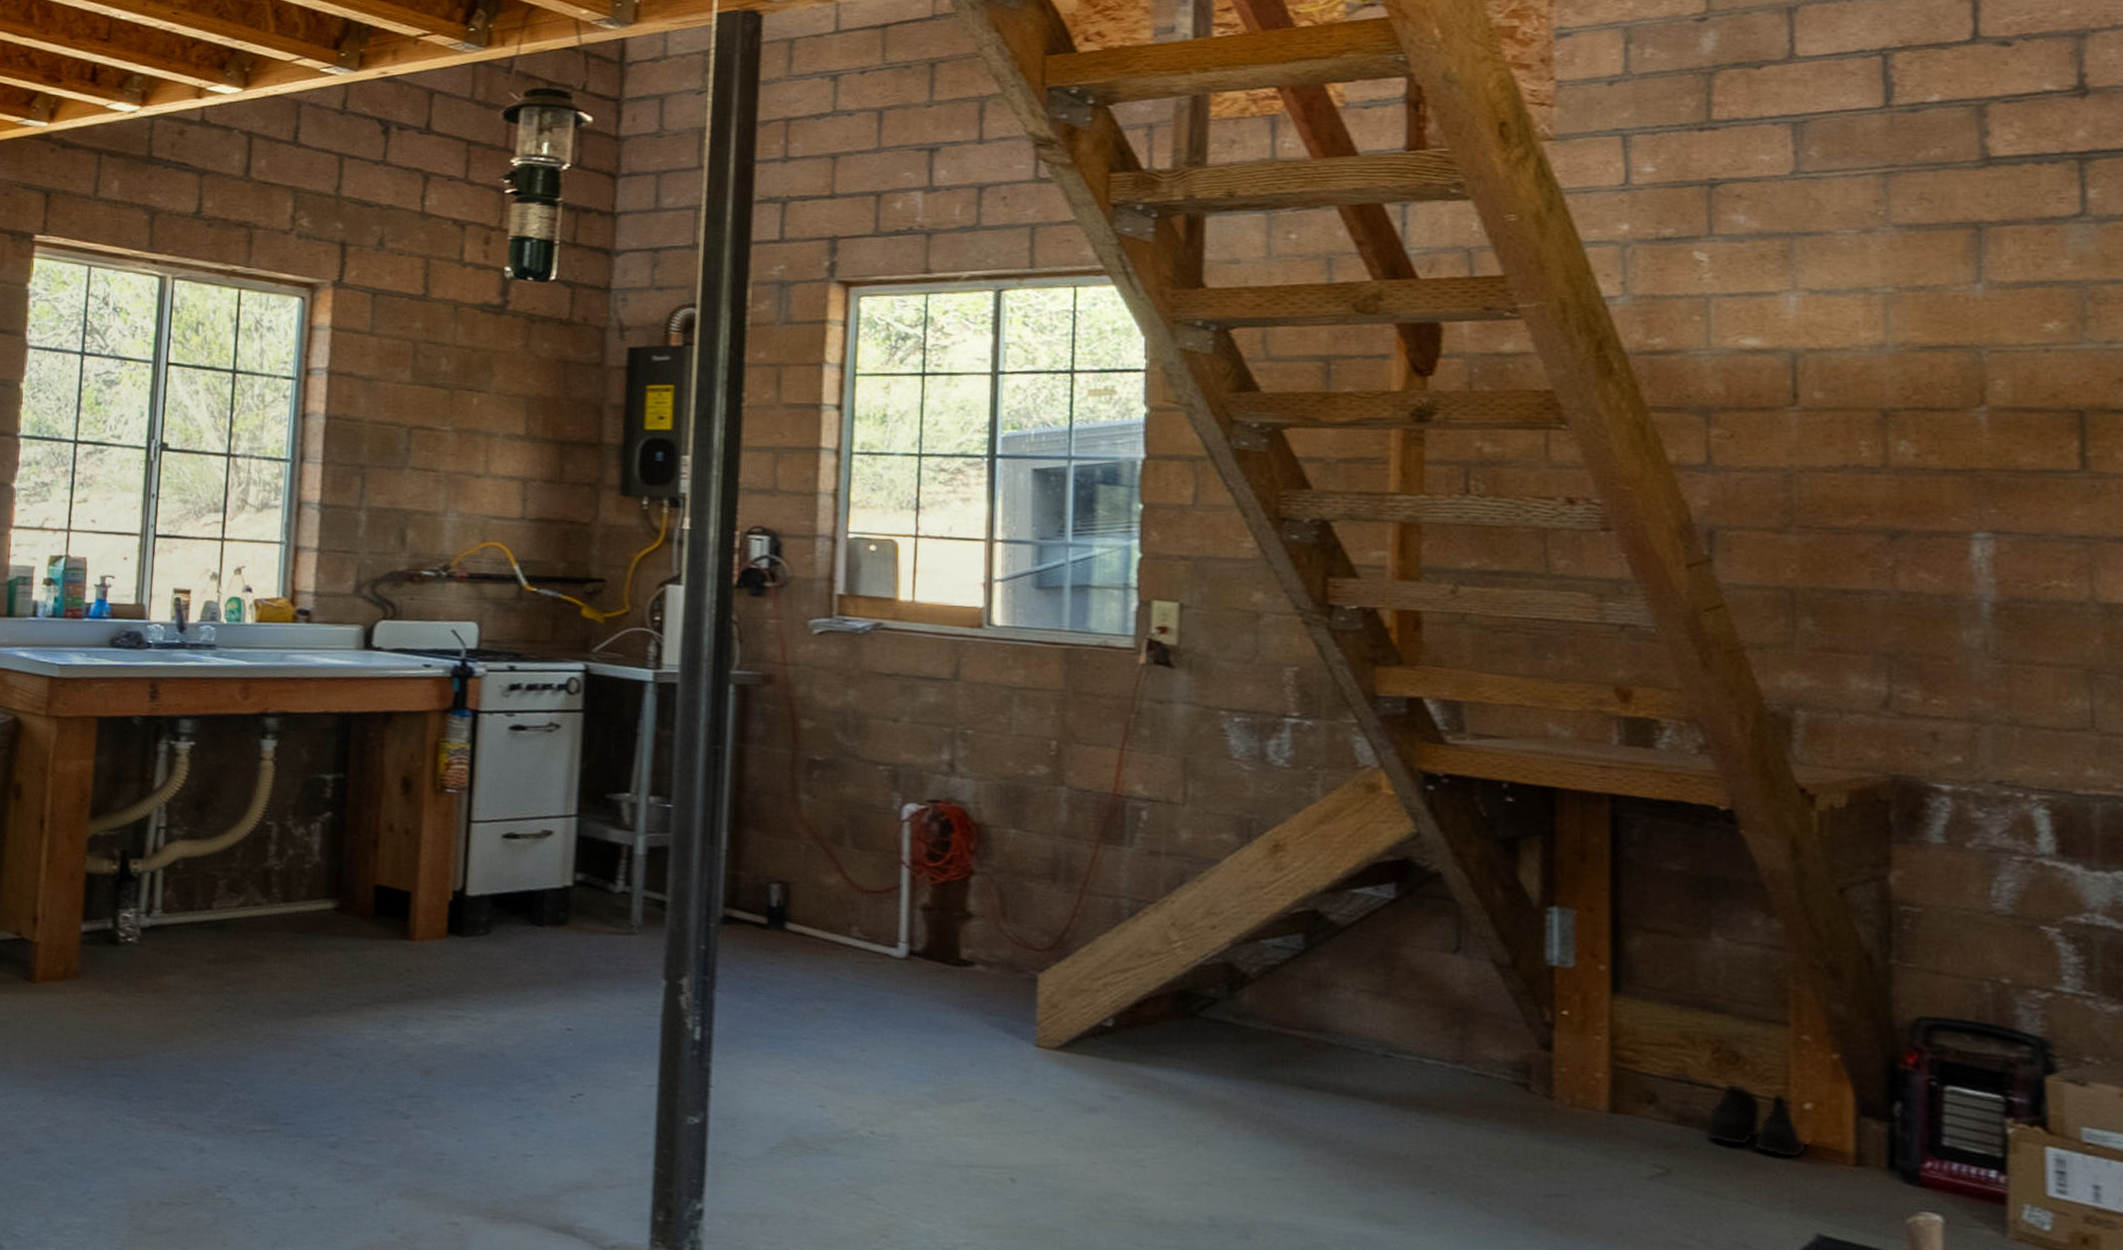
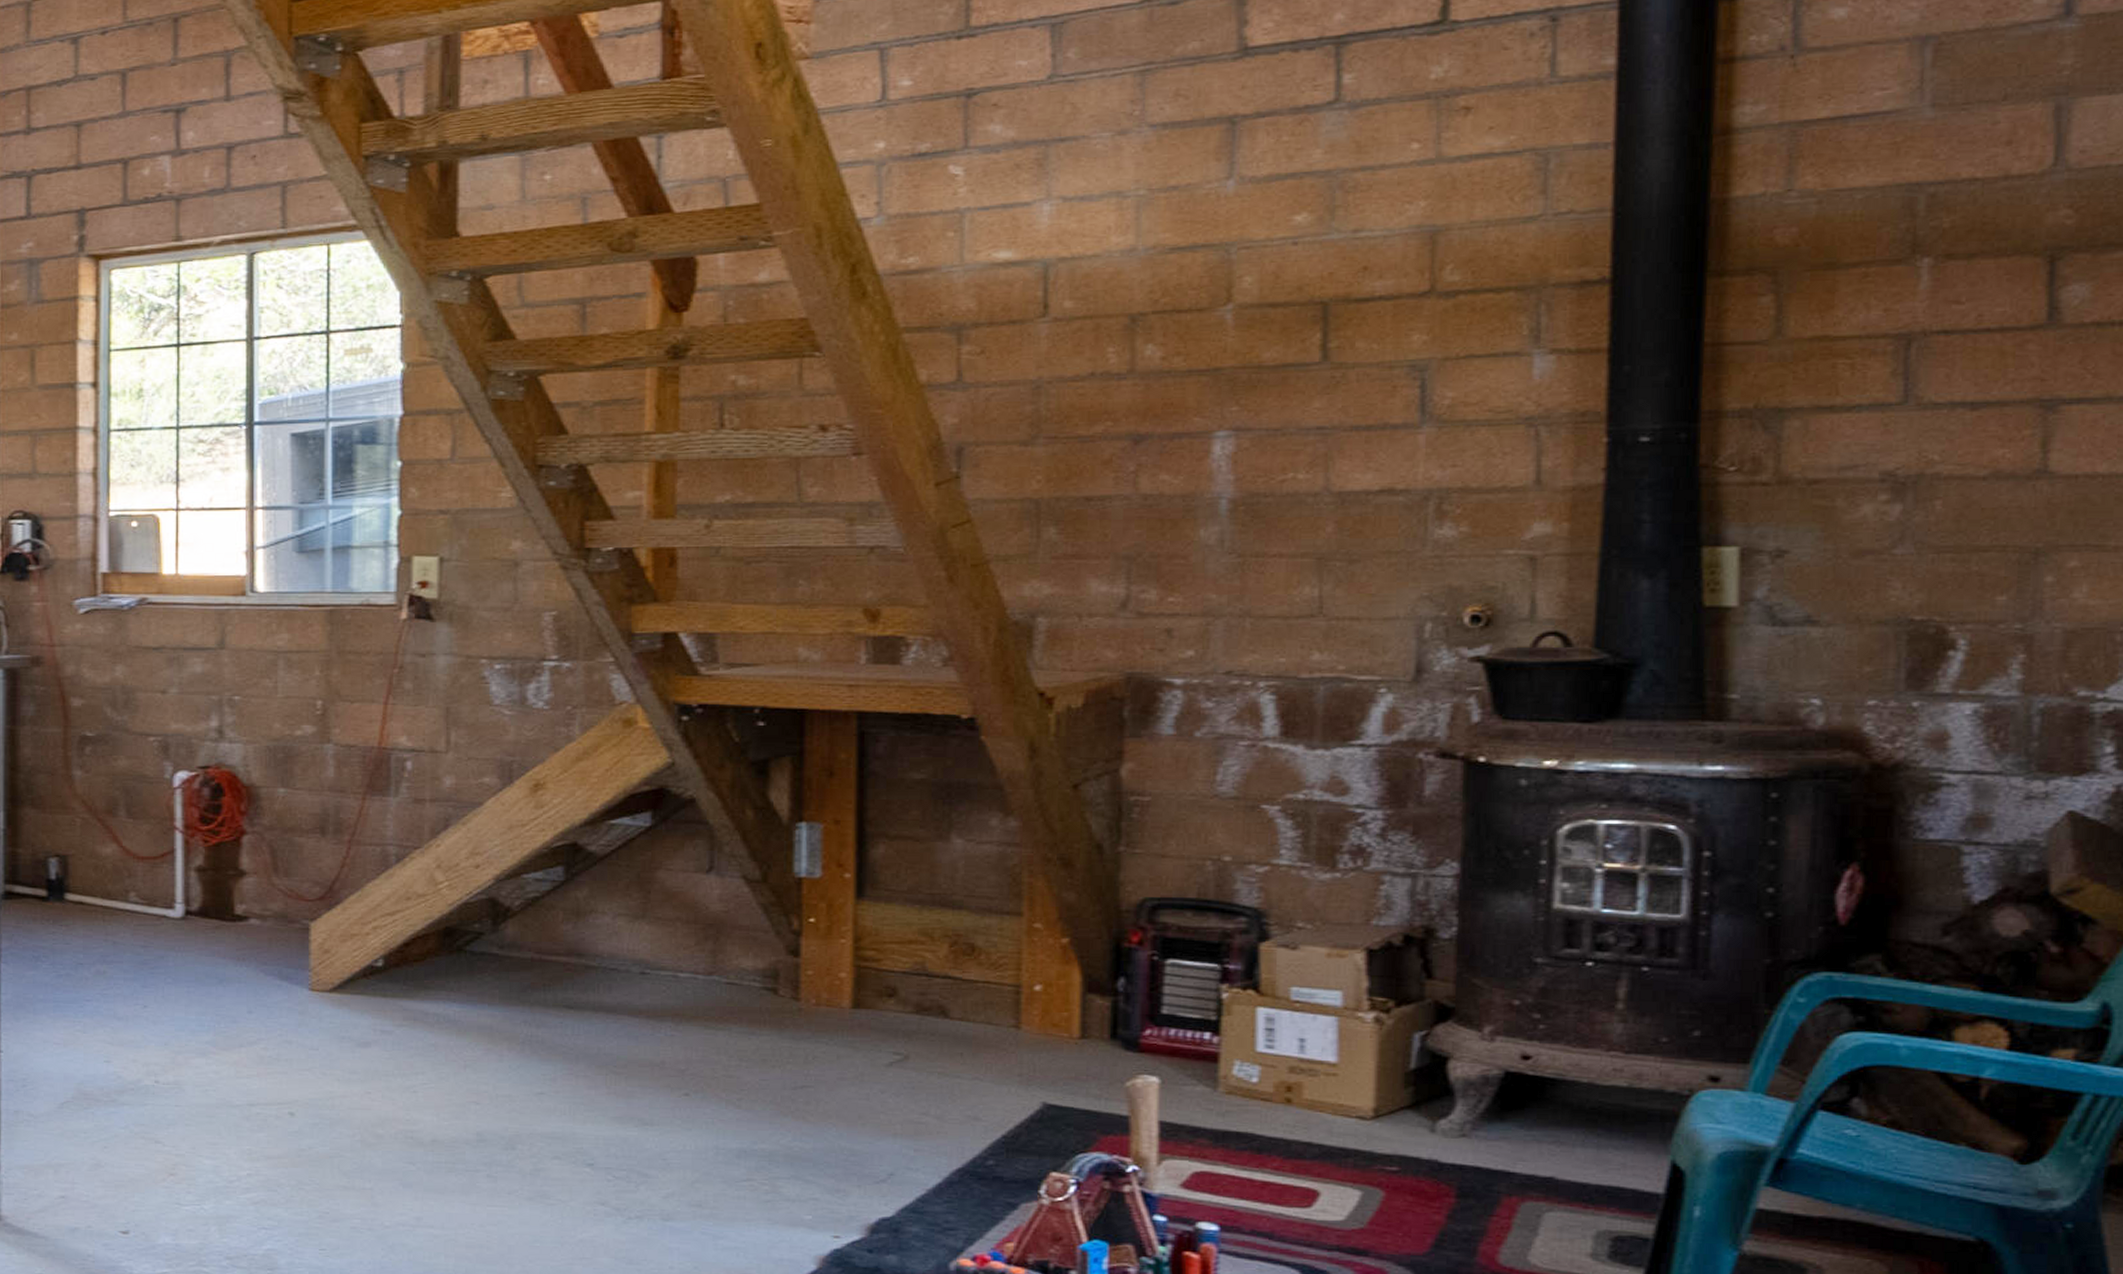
boots: present [1704,1081,1810,1159] -> none [940,971,1038,1037]

